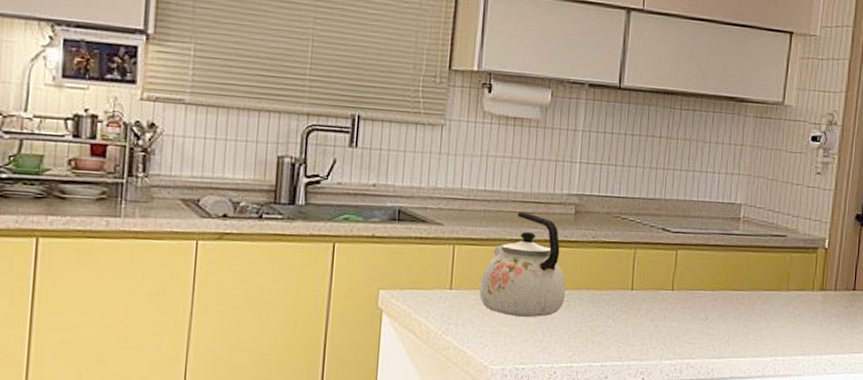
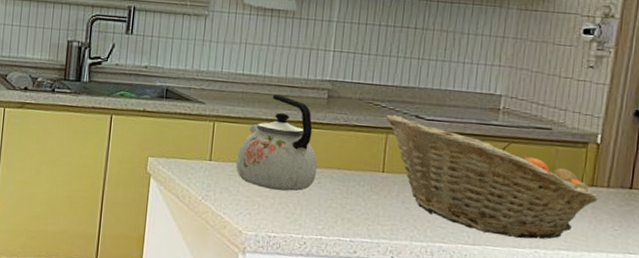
fruit basket: none [634,228,827,348] -> present [387,114,598,239]

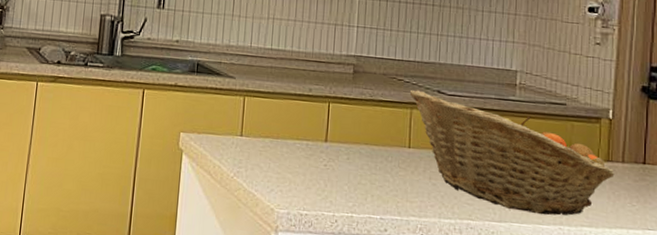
kettle: present [236,94,317,192] -> none [266,69,346,168]

